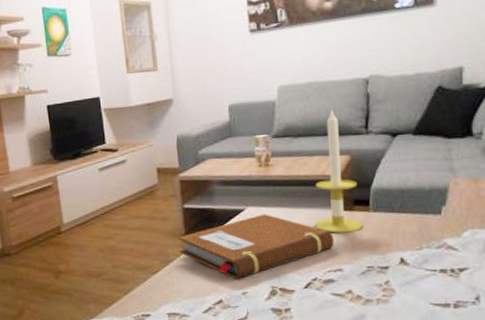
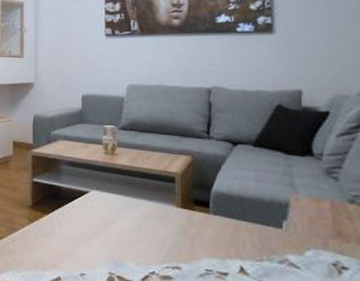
notebook: present [178,214,334,279] -> none [25,199,173,260]
candle: present [315,108,364,233] -> none [155,110,203,232]

